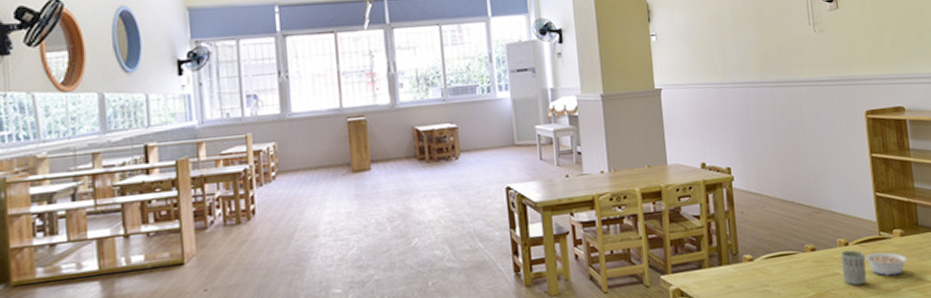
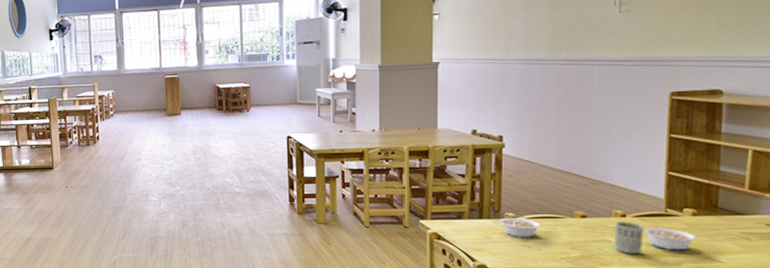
legume: none [731,258,777,283] -> present [491,217,541,238]

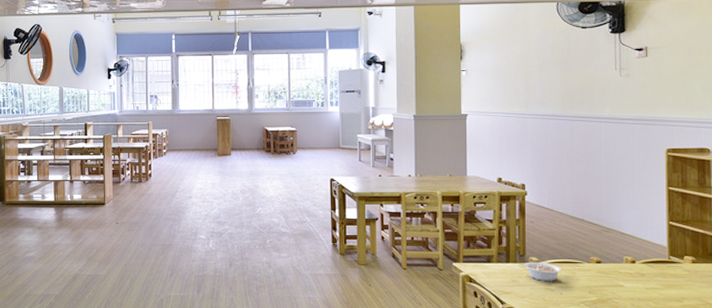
cup: present [614,222,643,255] -> none [626,267,651,299]
legume: present [642,228,698,251] -> none [649,274,698,296]

